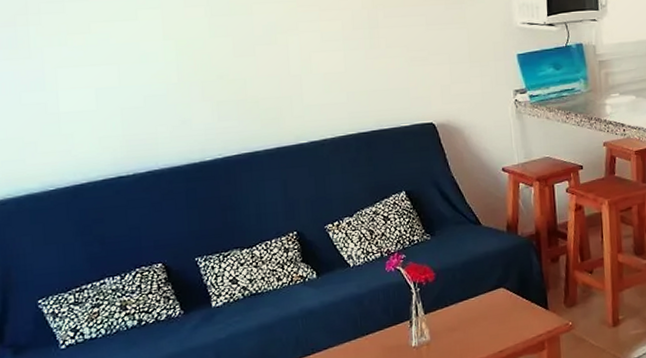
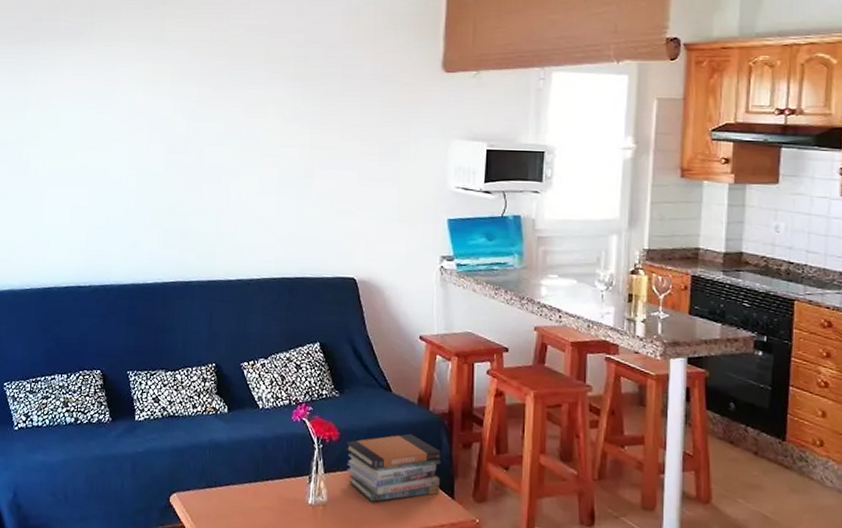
book stack: none [442,259,535,330] -> present [345,433,442,502]

